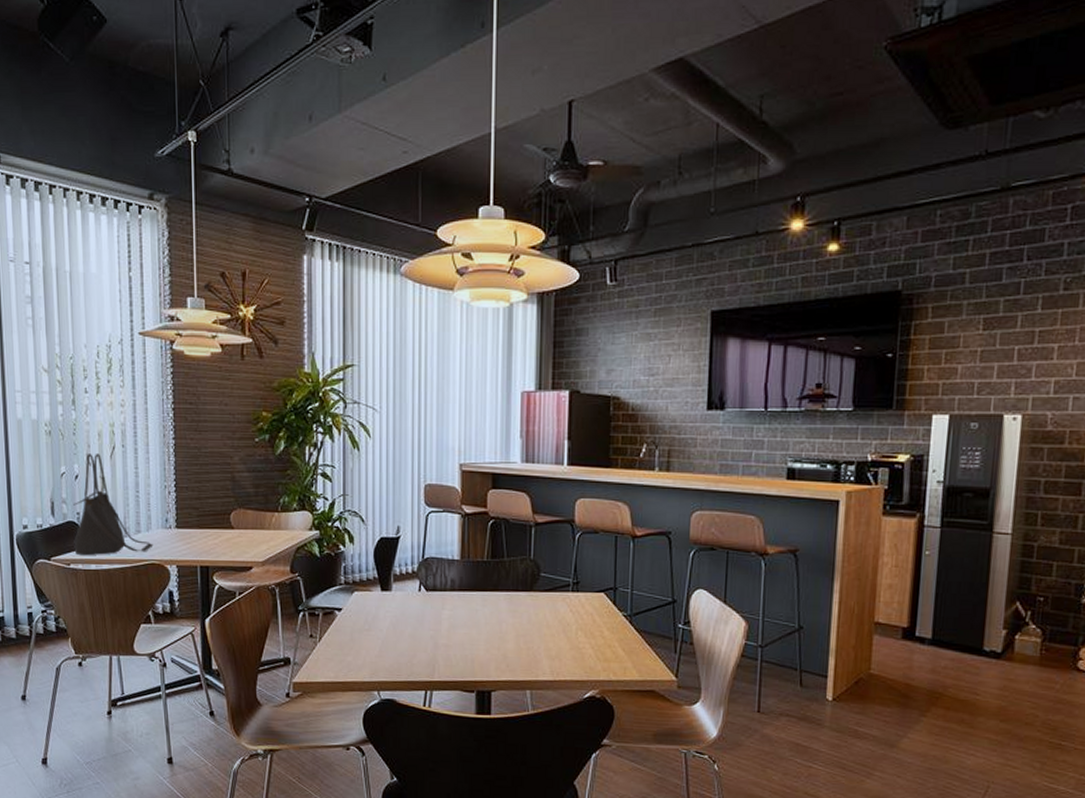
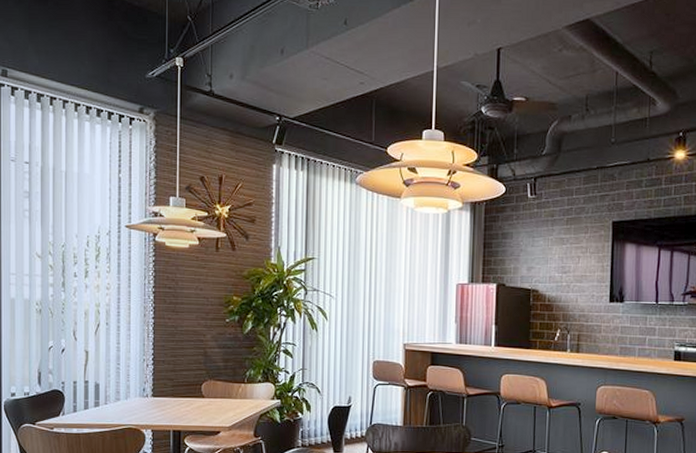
tote bag: present [73,453,153,556] -> none [58,329,131,421]

